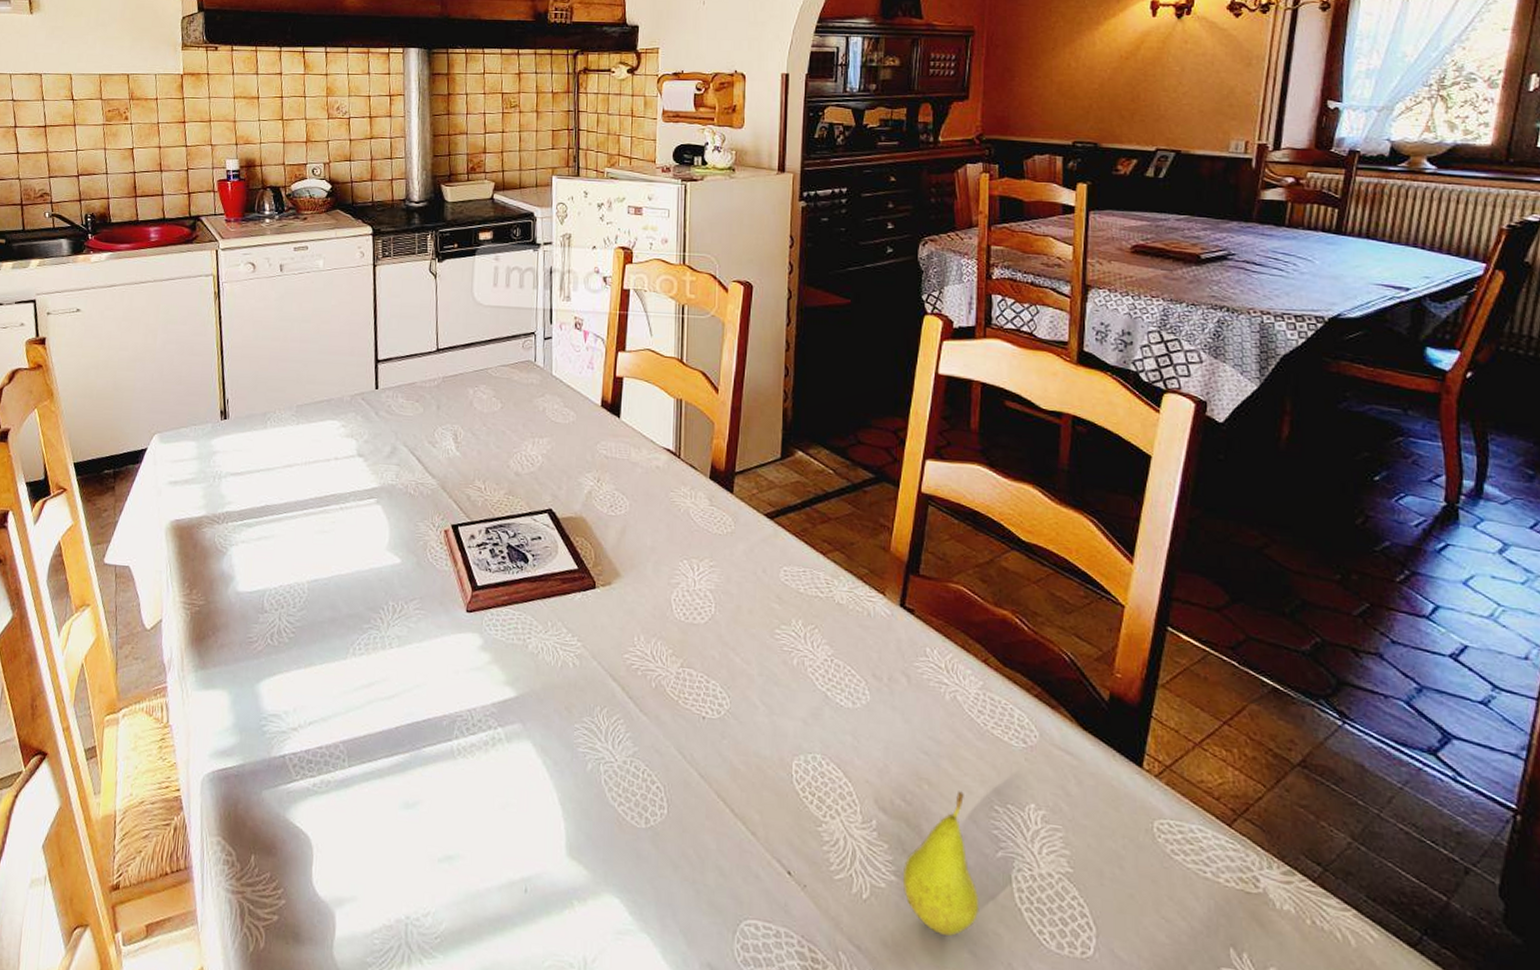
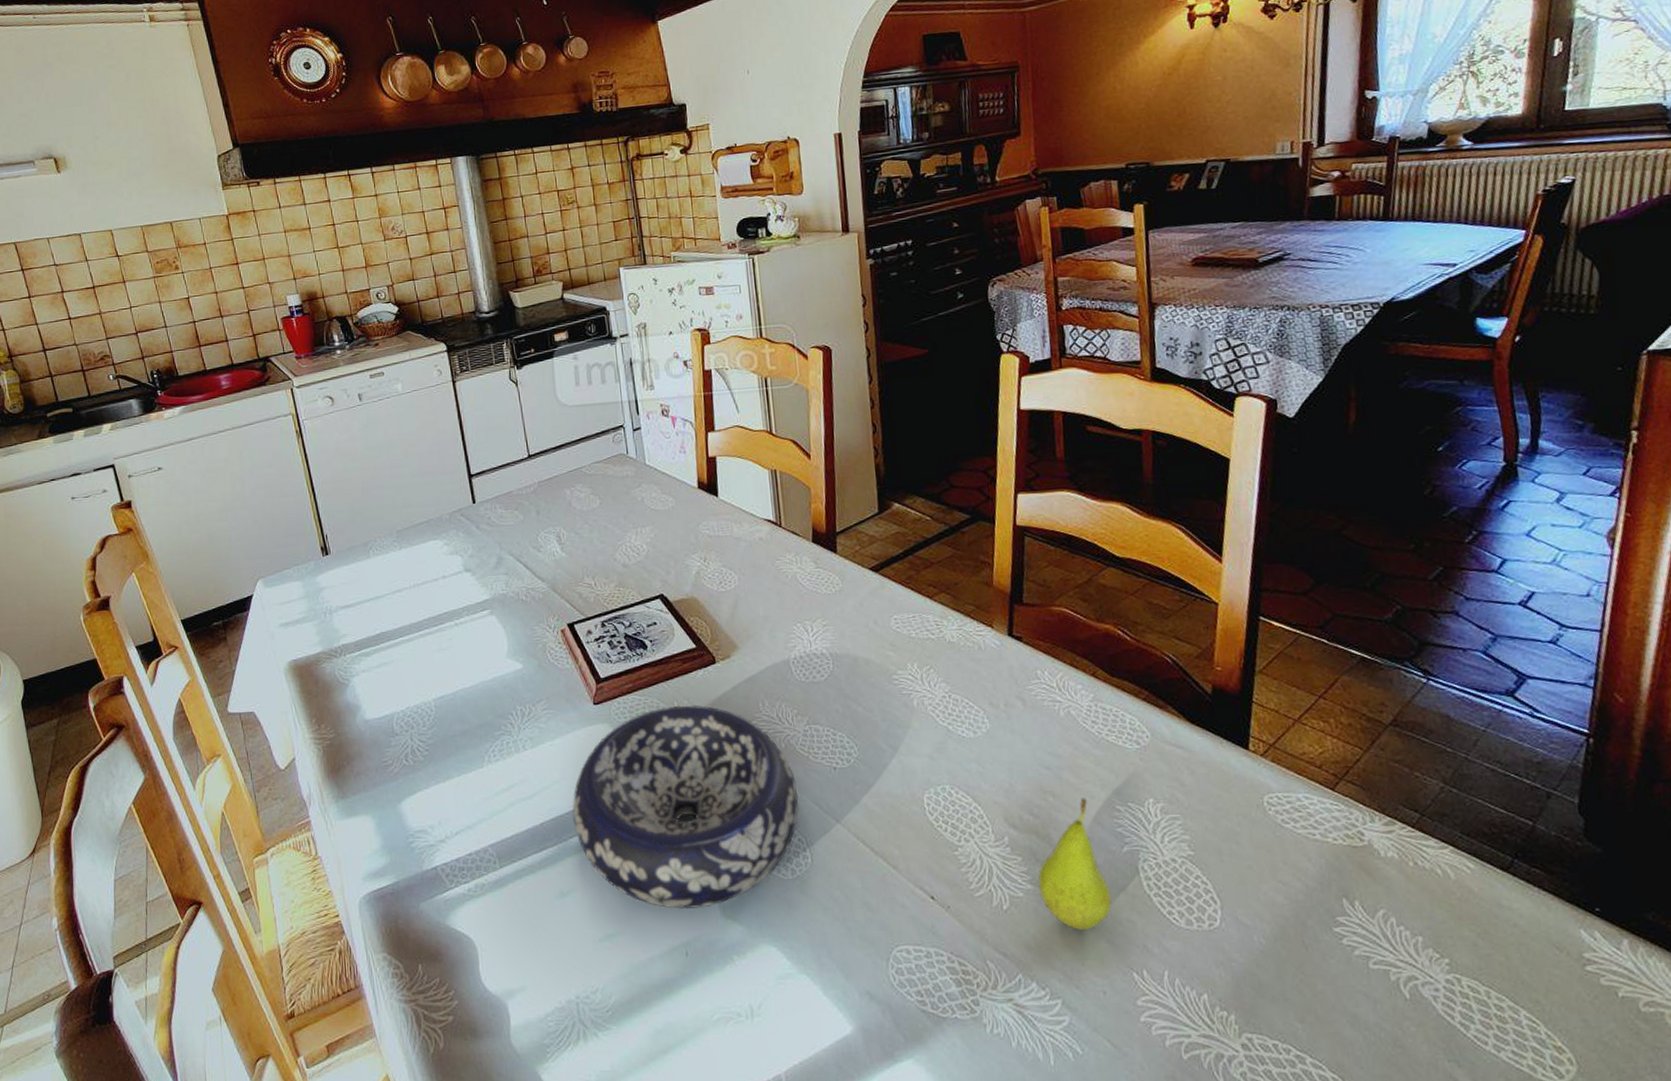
decorative bowl: none [429,626,663,844] -> present [572,704,799,910]

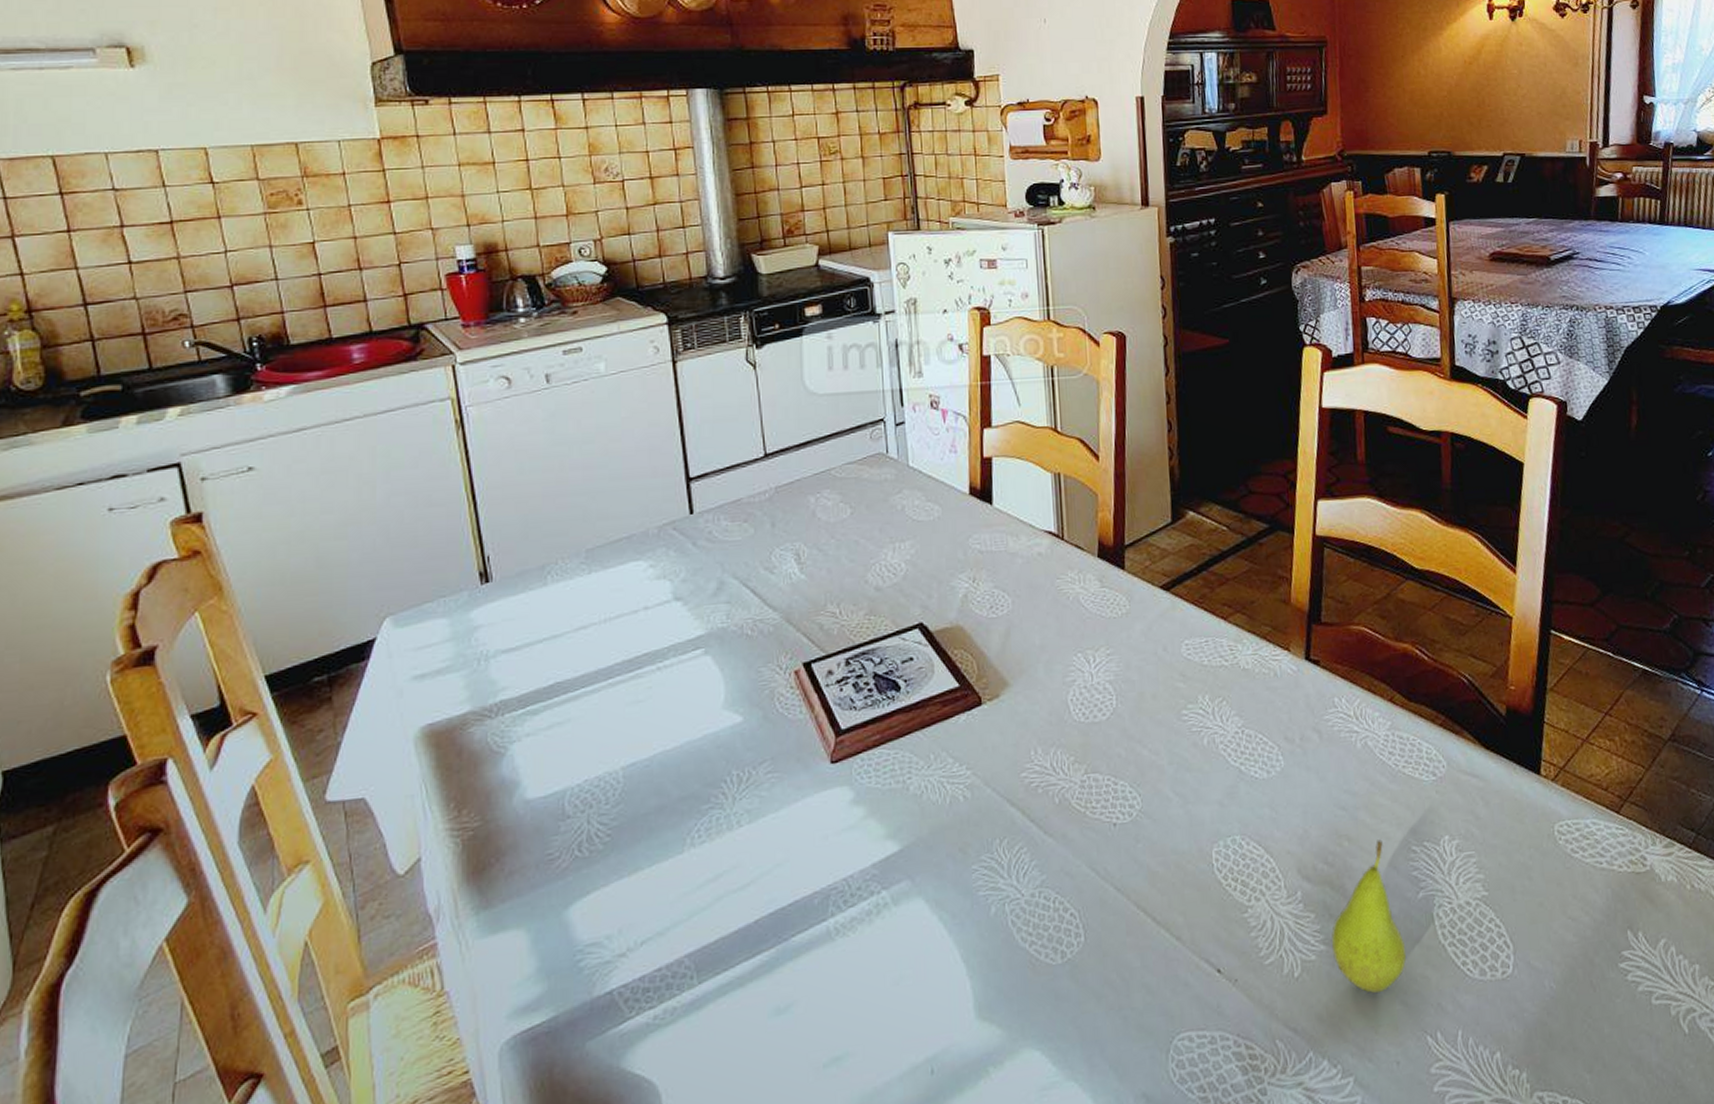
decorative bowl: present [572,704,799,910] -> none [797,756,1073,1015]

